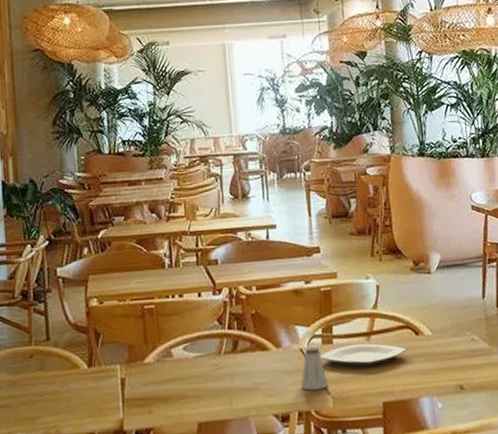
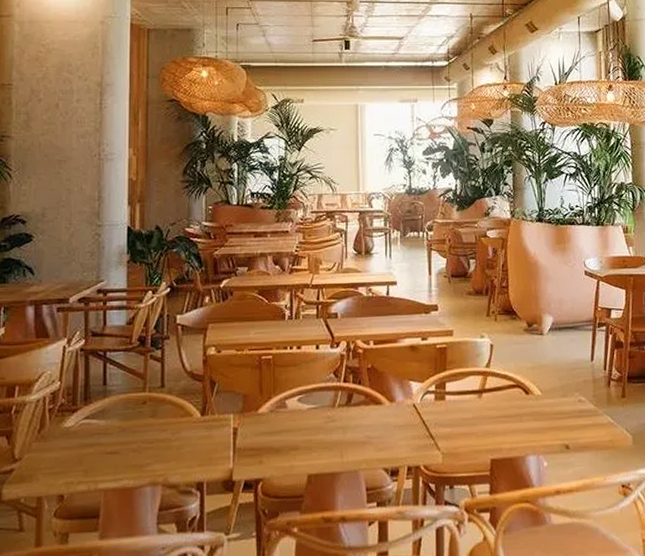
saltshaker: present [301,347,328,390] -> none [412,403,438,446]
plate: present [319,343,407,367] -> none [431,401,517,423]

